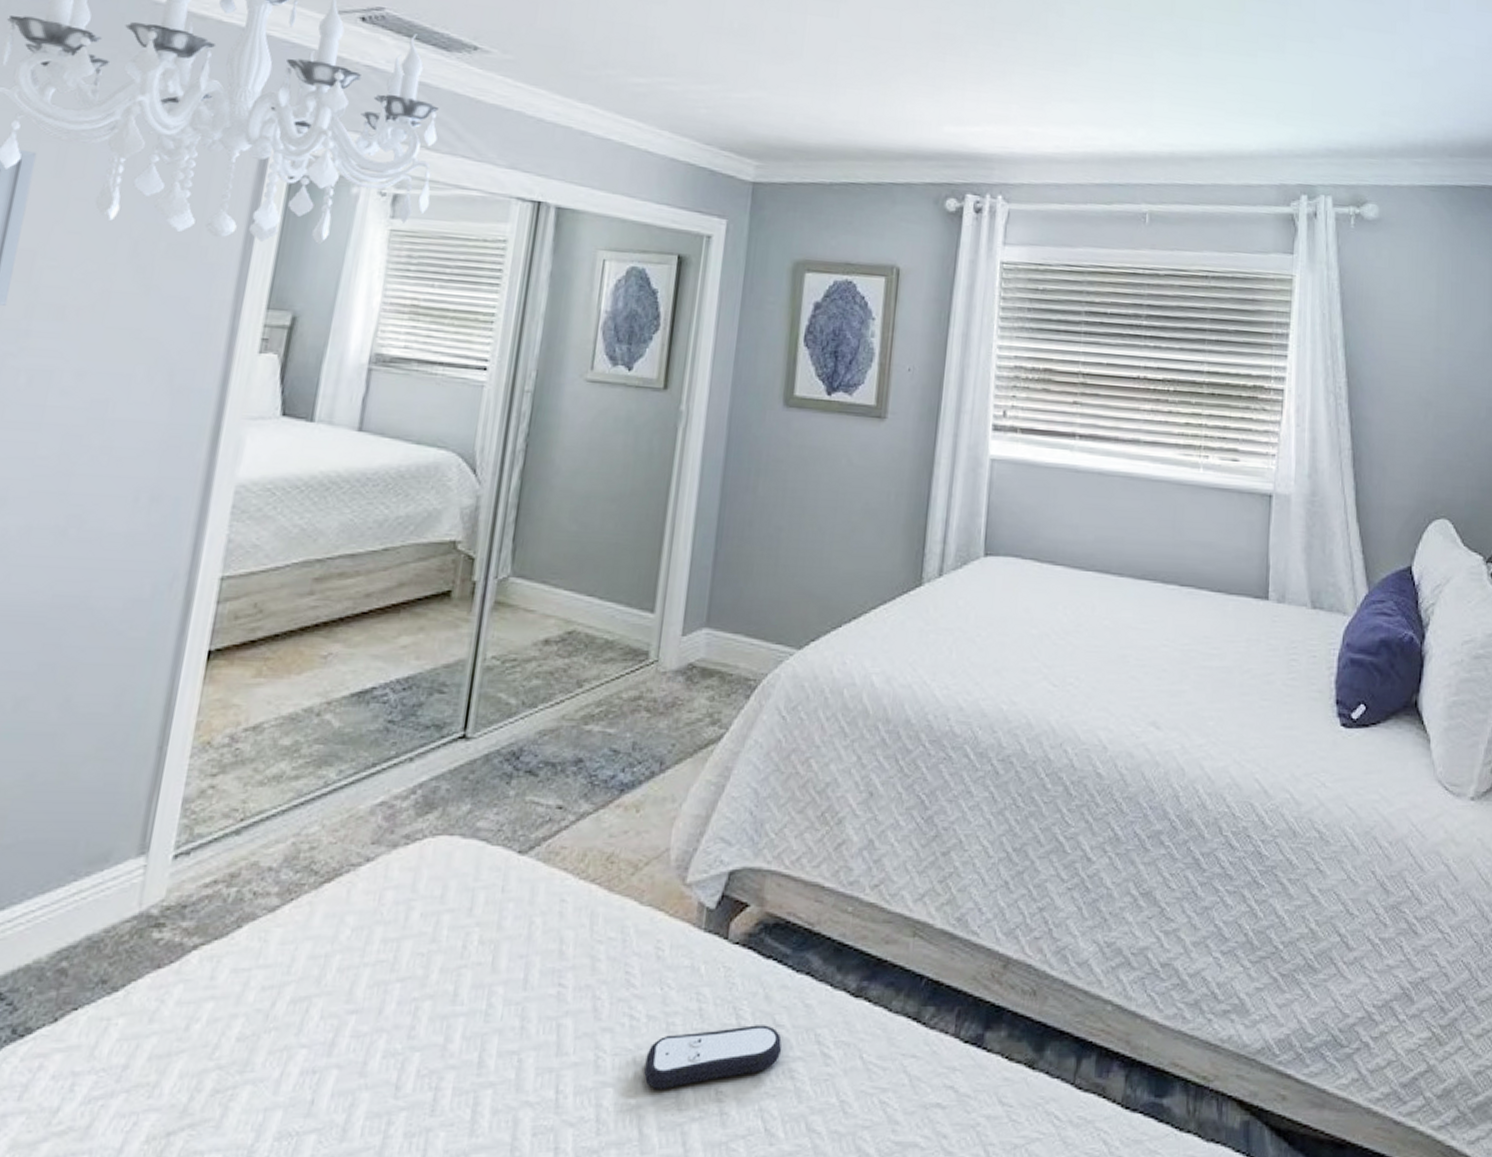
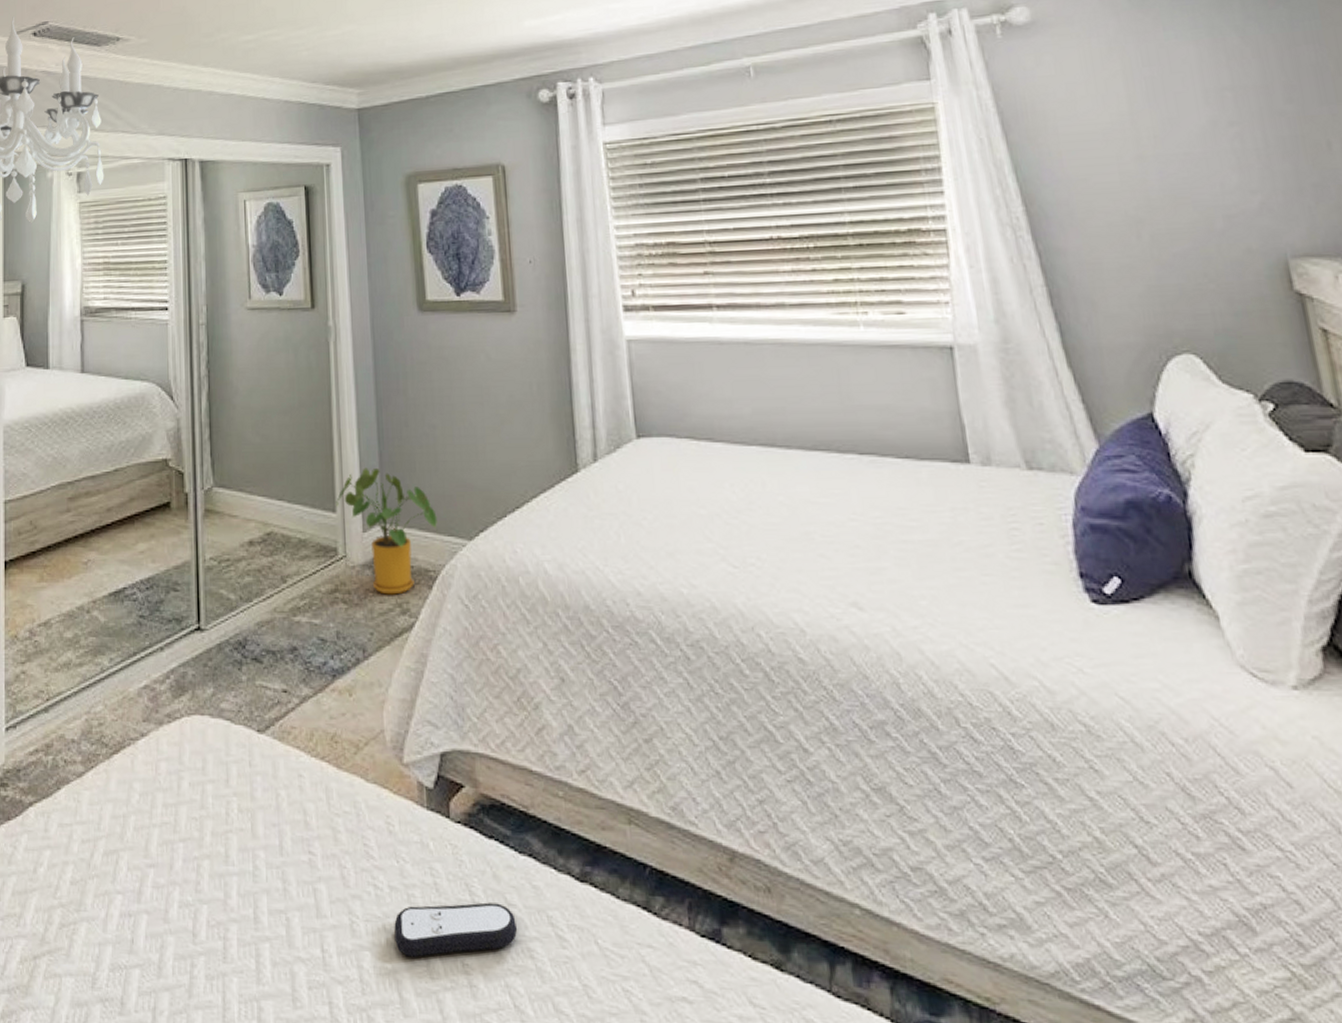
house plant: none [656,566,767,704] -> present [336,467,437,595]

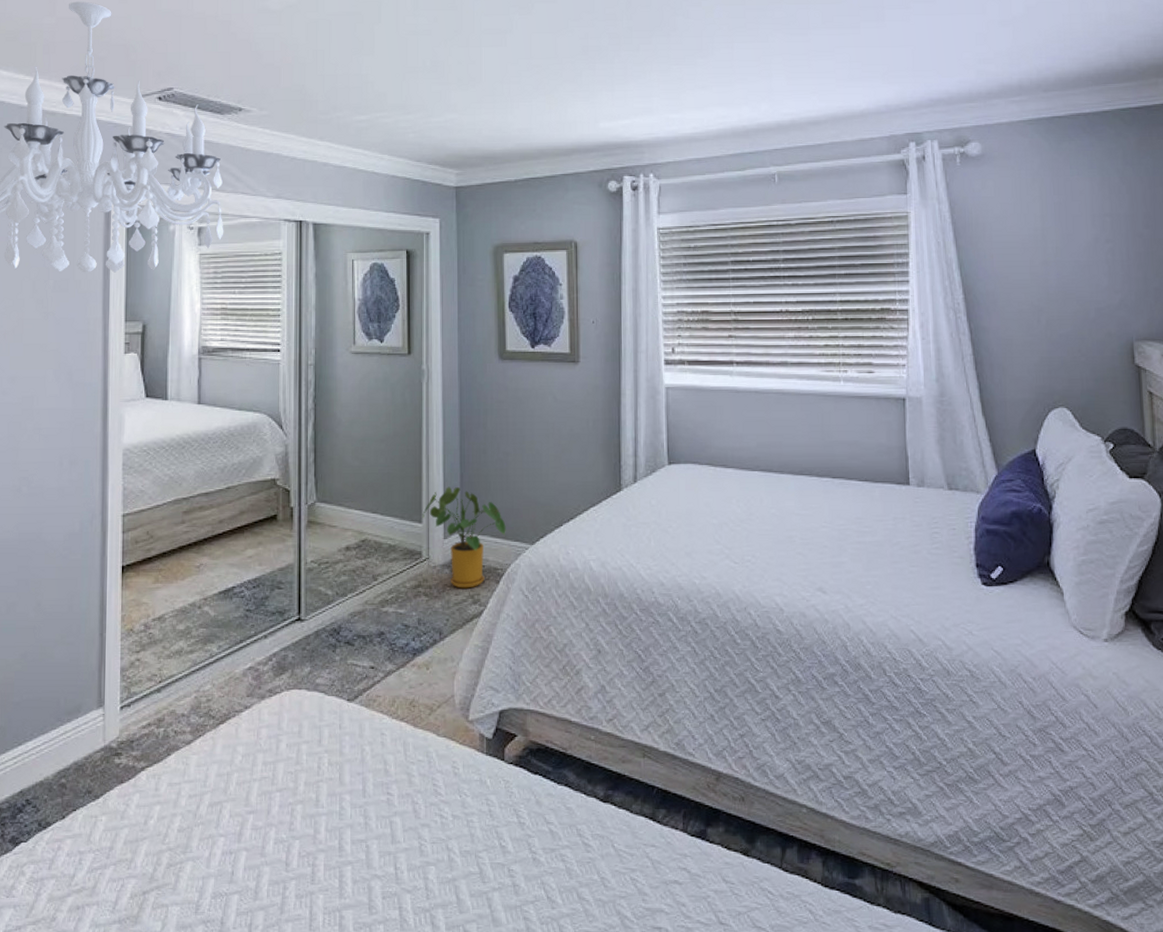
remote control: present [394,902,518,957] -> none [455,822,553,867]

